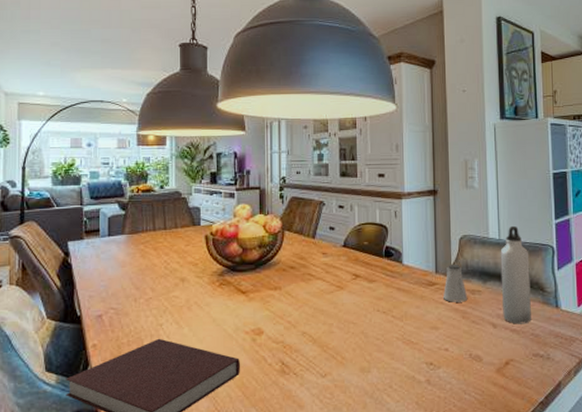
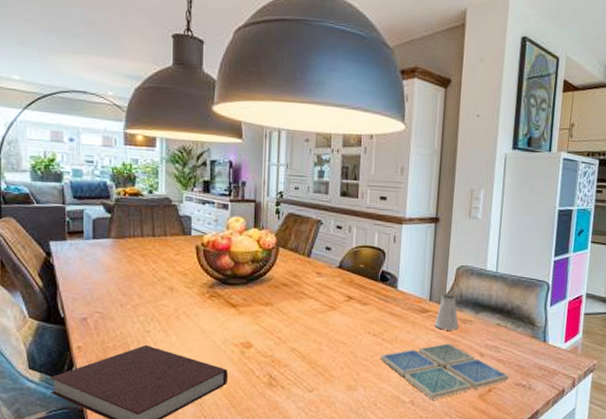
drink coaster: none [391,316,526,378] -> present [380,343,510,400]
water bottle: present [500,225,531,324] -> none [491,259,524,355]

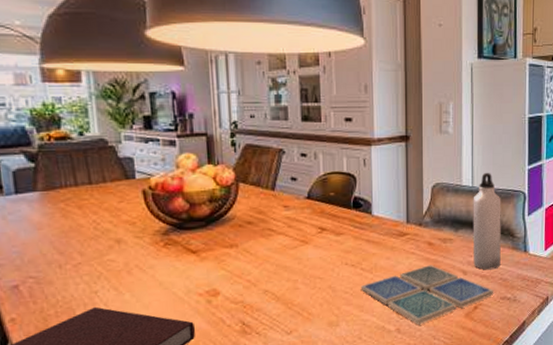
saltshaker: present [435,293,459,331] -> none [415,213,440,252]
water bottle: none [491,259,524,355] -> present [473,172,501,270]

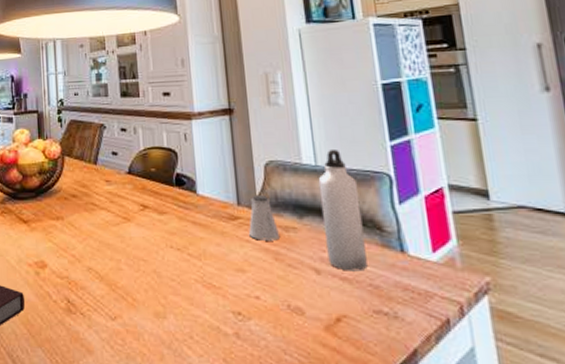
drink coaster: present [360,265,494,325] -> none [188,257,363,332]
saltshaker: none [415,213,440,252] -> present [249,194,281,241]

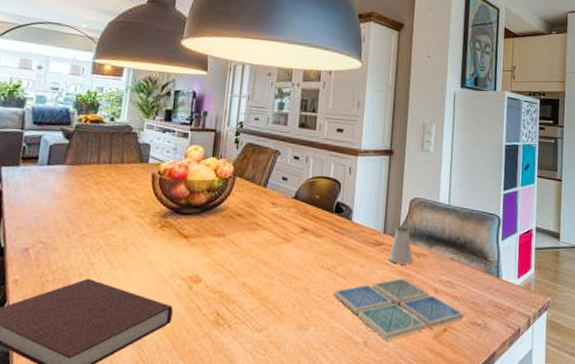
drink coaster: none [188,257,363,332] -> present [333,278,465,341]
water bottle: present [318,148,368,272] -> none [445,192,476,292]

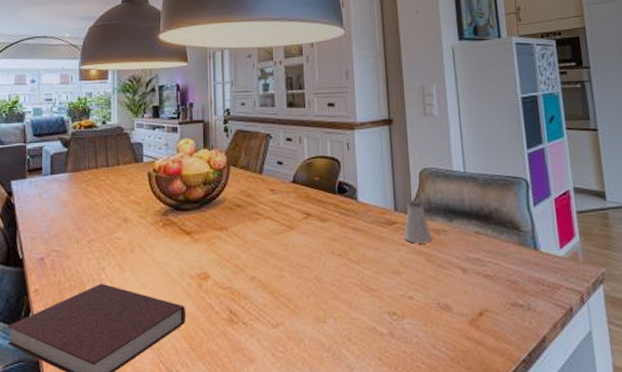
drink coaster: present [333,278,465,341] -> none [348,259,502,330]

